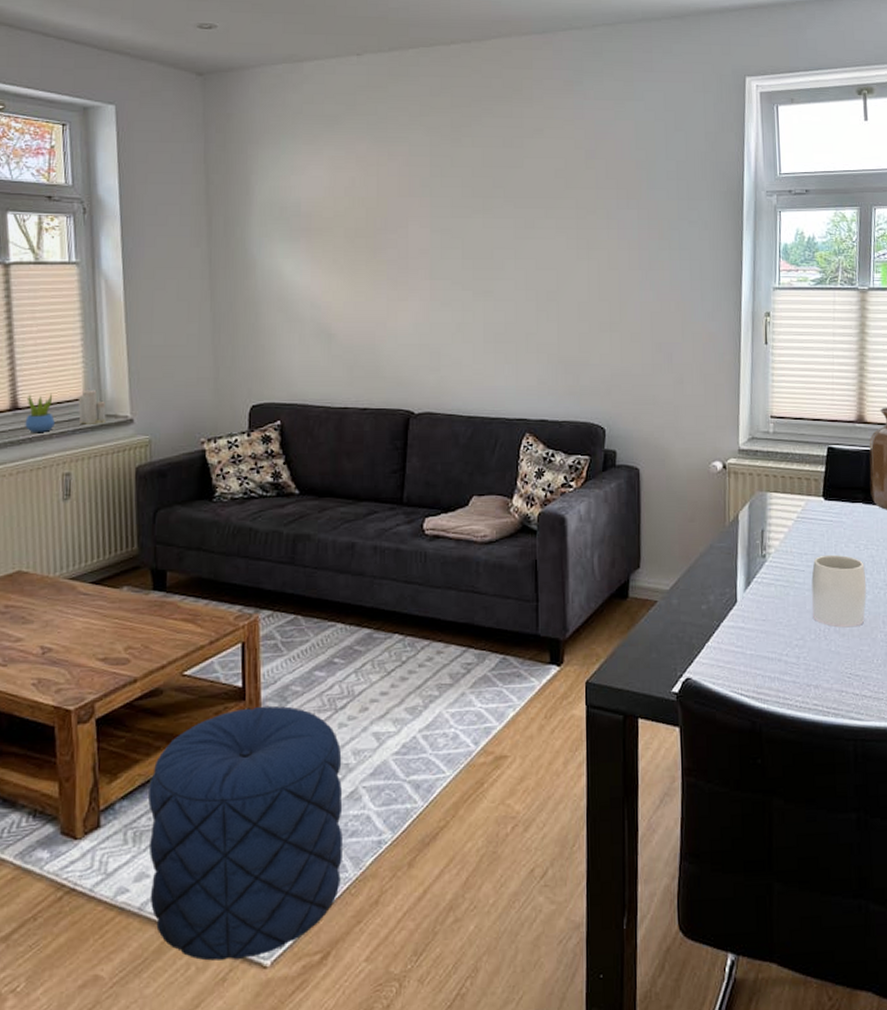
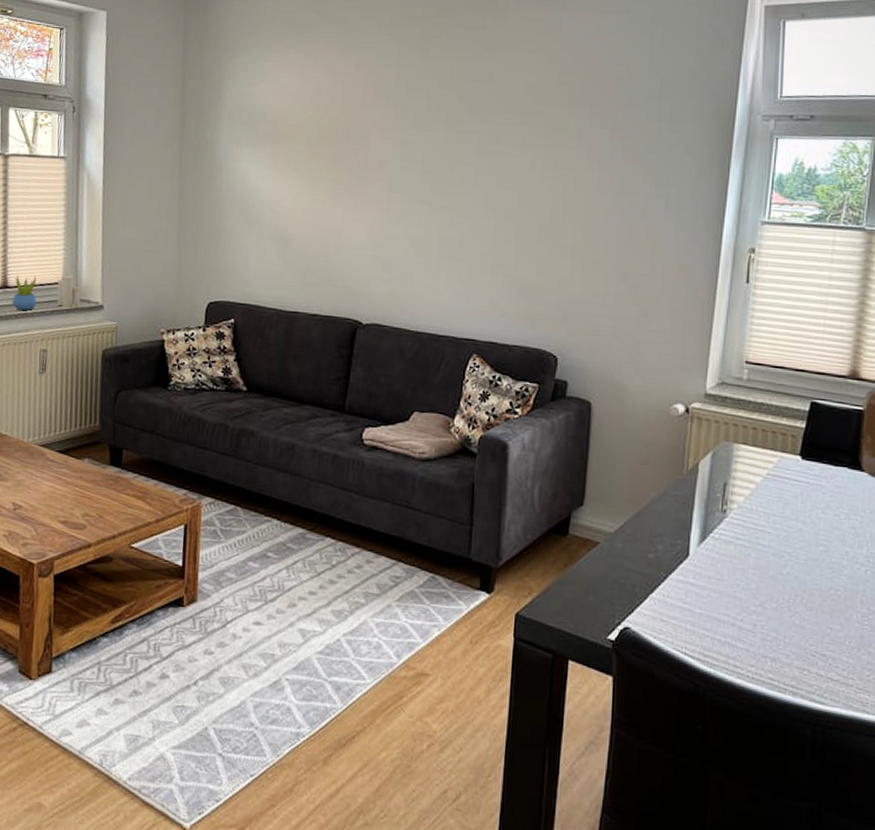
pouf: present [148,706,343,961] -> none [89,586,269,817]
mug: present [810,554,867,628] -> none [775,519,845,603]

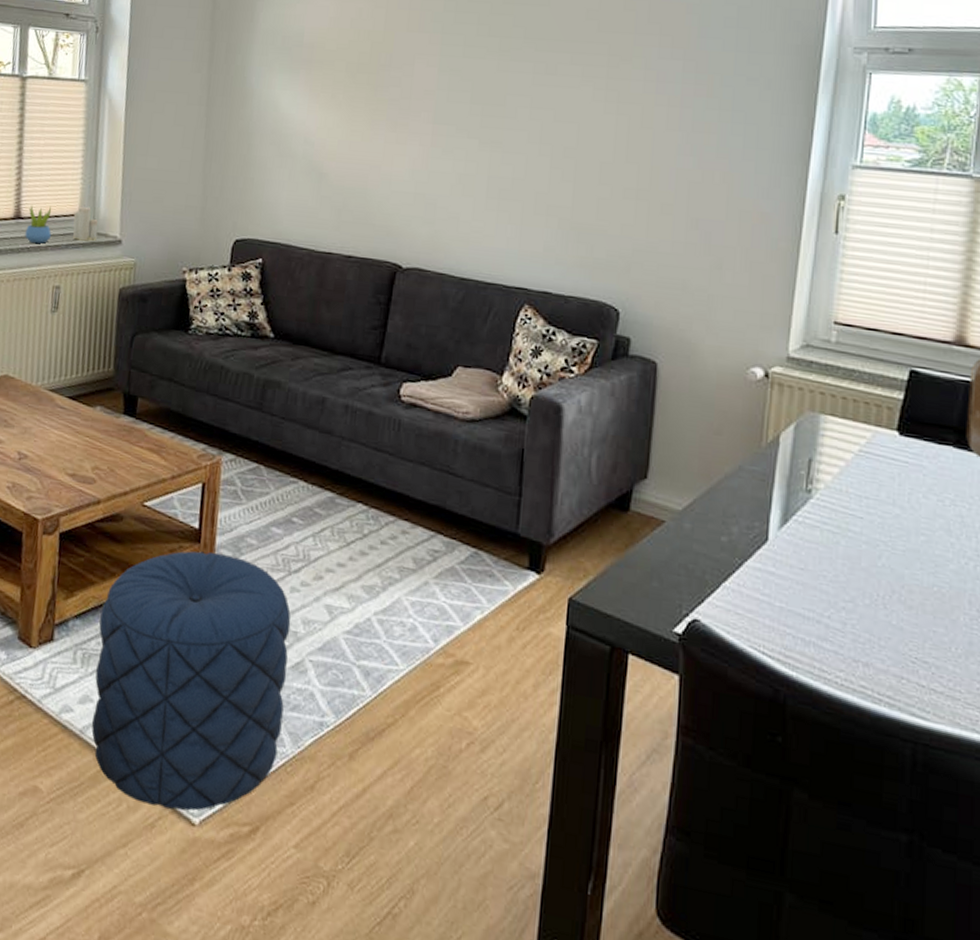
pouf: none [89,586,269,817] -> present [91,551,291,811]

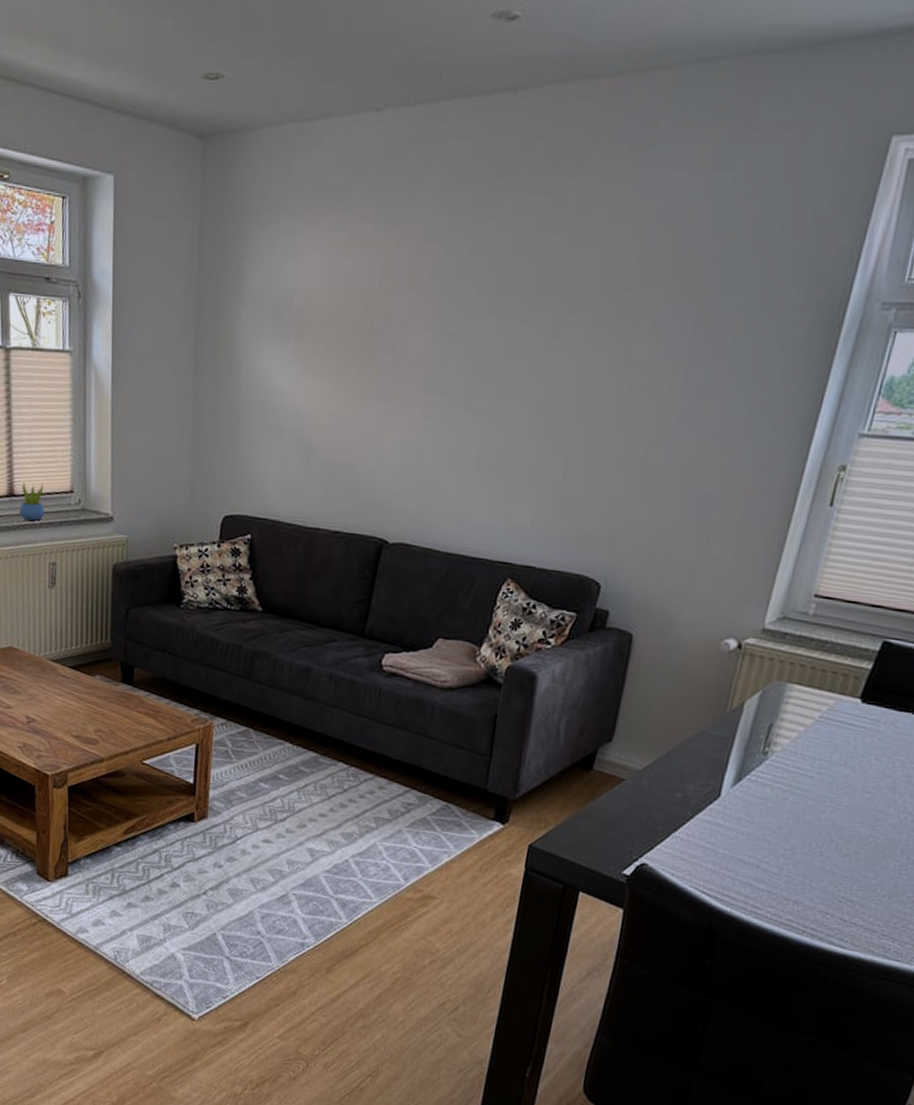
candle: present [73,205,98,242] -> none [65,482,90,519]
pouf: present [91,551,291,811] -> none [104,802,277,1009]

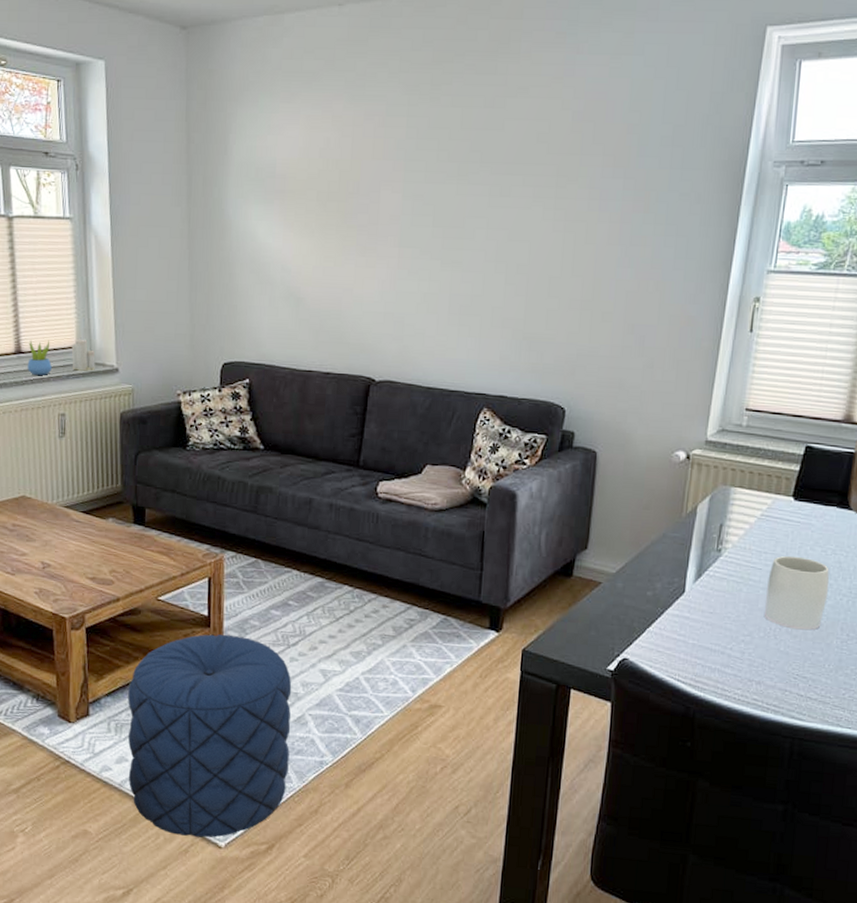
candle: none [65,482,90,519] -> present [71,337,95,372]
pouf: none [104,802,277,1009] -> present [128,634,292,838]
mug: none [810,764,895,850] -> present [764,555,830,631]

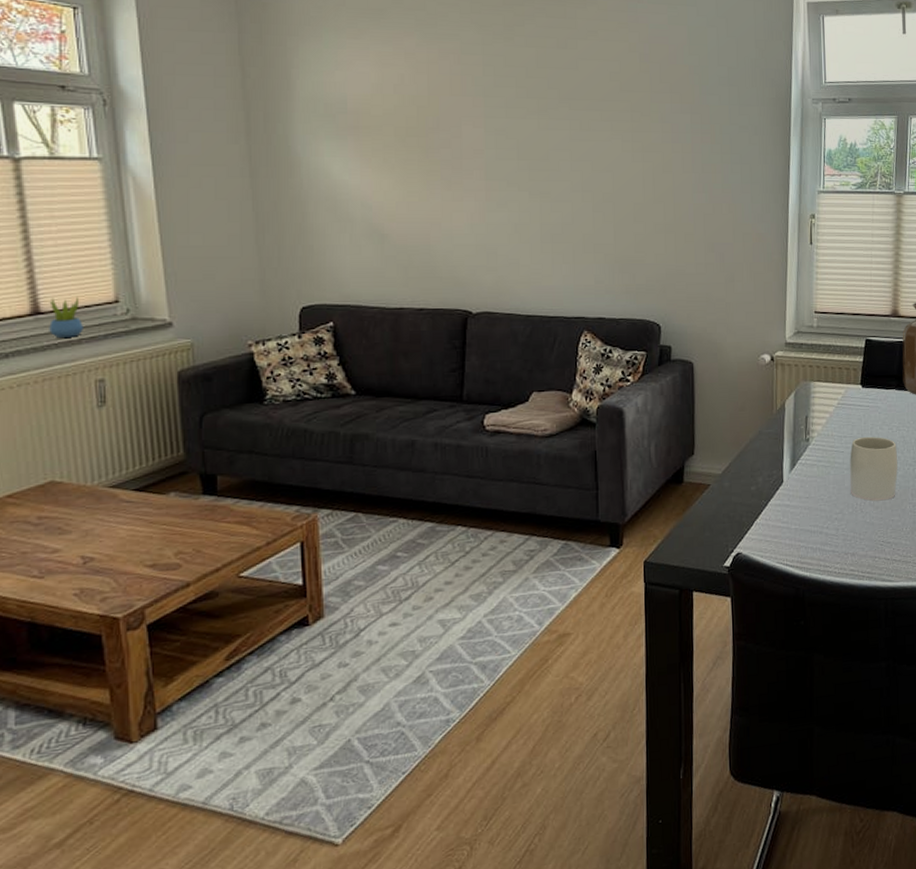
candle: present [71,337,95,372] -> none [108,291,142,329]
pouf: present [128,634,292,838] -> none [208,600,411,845]

